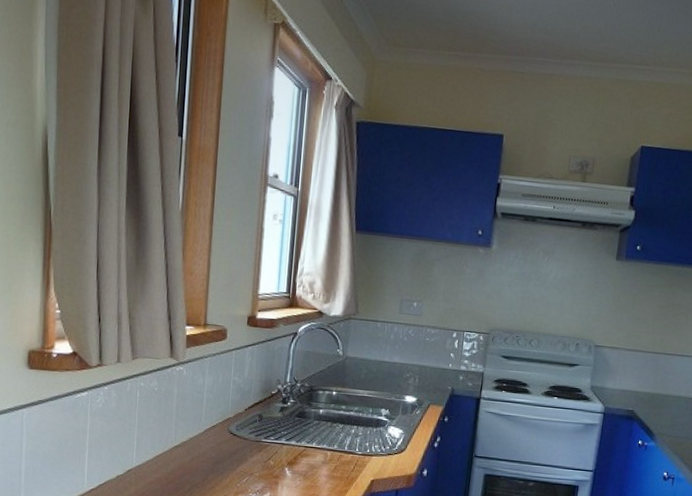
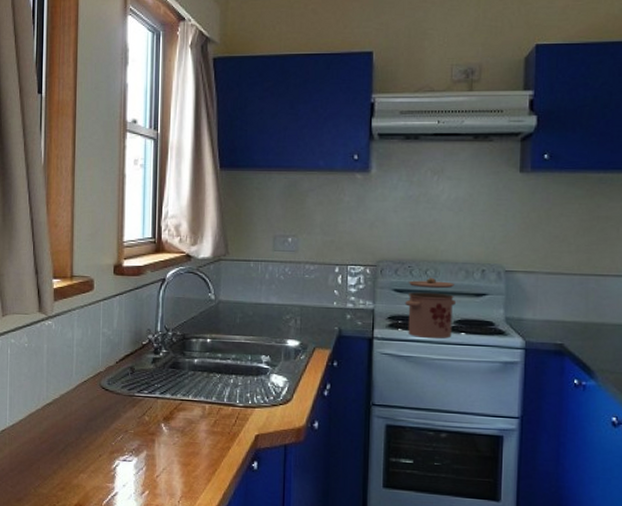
cooking pot: none [510,347,553,402] -> present [405,277,455,340]

